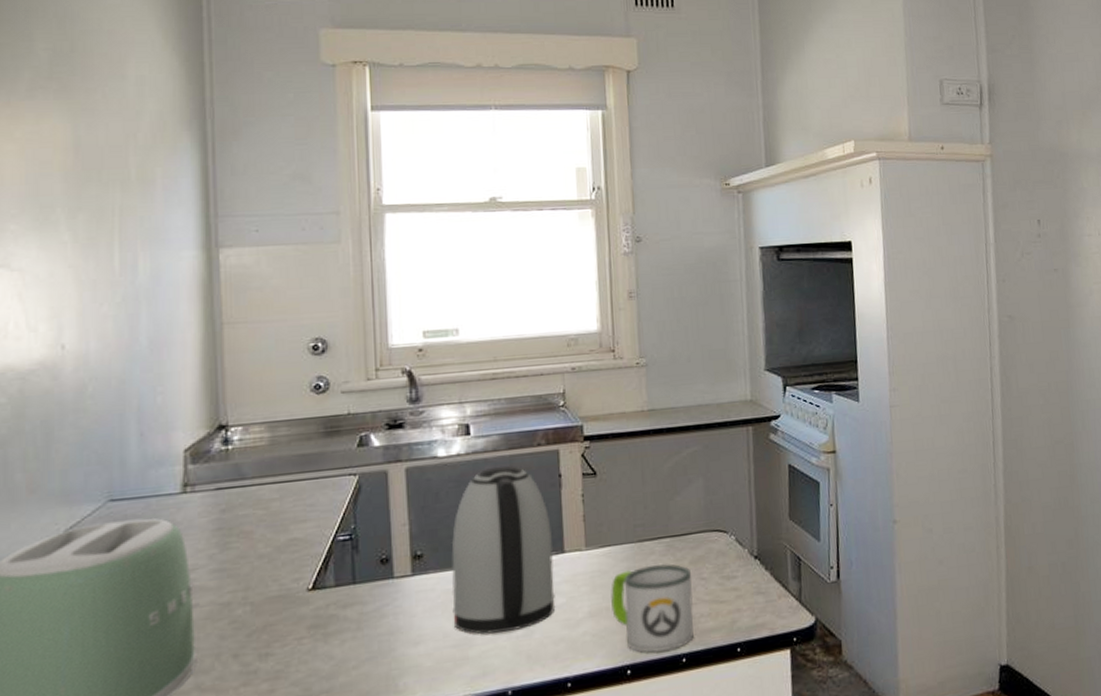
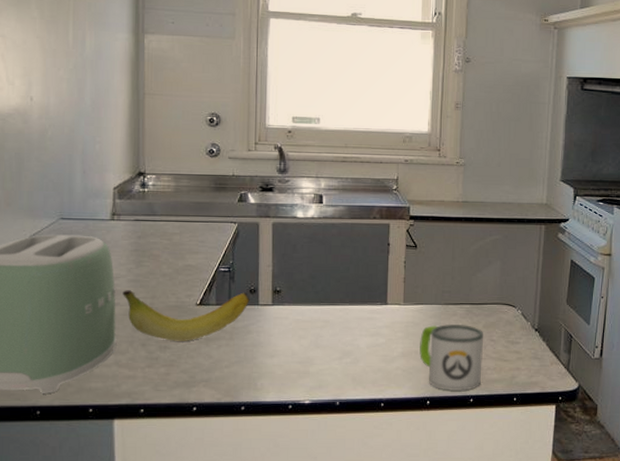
fruit: none [203,564,383,645] -> present [123,290,251,341]
kettle: present [451,466,556,635] -> none [300,231,379,357]

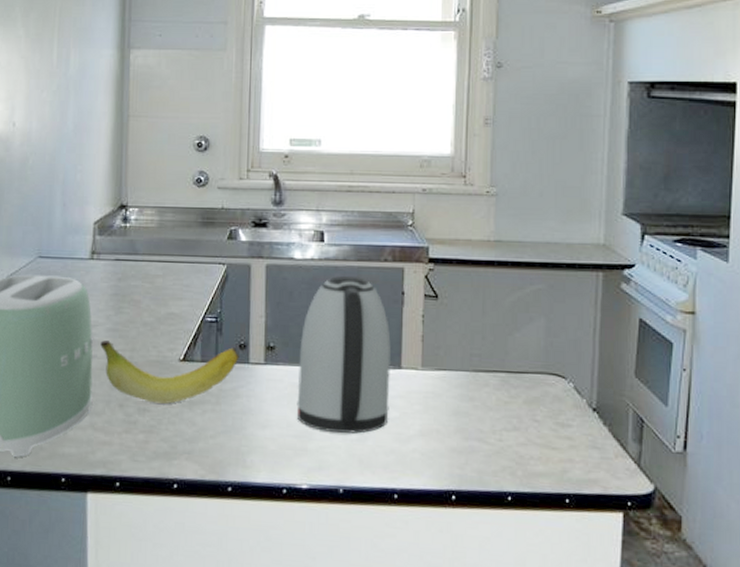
kettle: none [300,231,379,357] -> present [297,276,392,434]
mug: present [419,323,484,391] -> none [442,396,525,485]

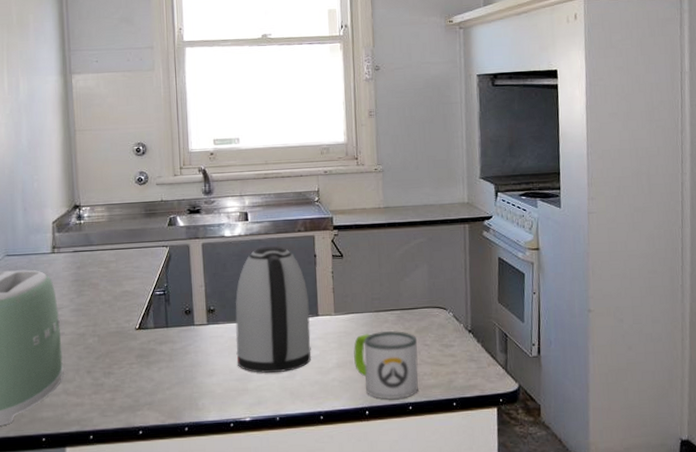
fruit: present [100,340,241,404] -> none [67,314,187,367]
mug: none [442,396,525,485] -> present [354,331,419,399]

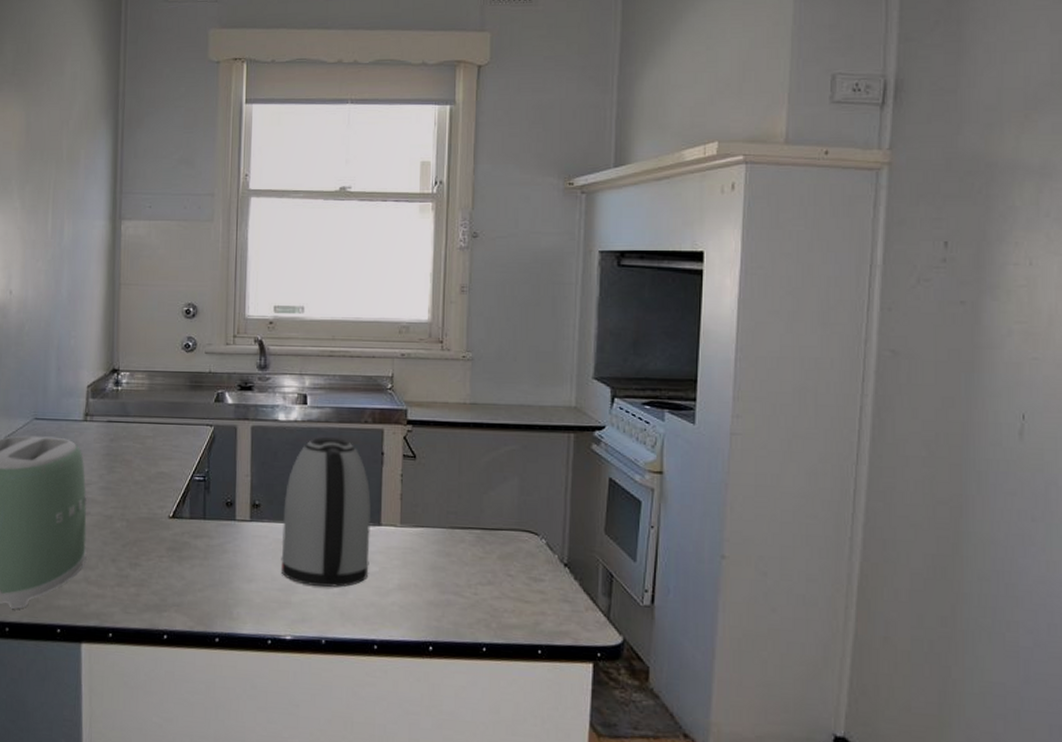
mug: present [354,331,419,399] -> none [420,552,499,637]

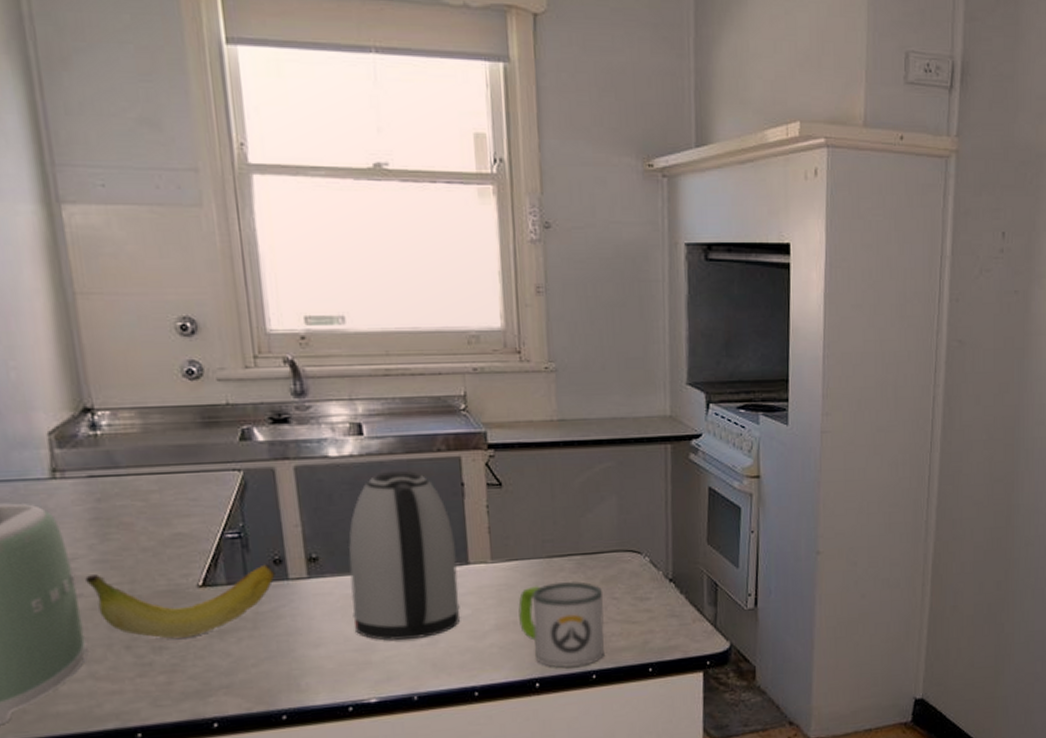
fruit: none [94,498,227,559] -> present [85,564,277,639]
mug: none [420,552,499,637] -> present [518,581,605,667]

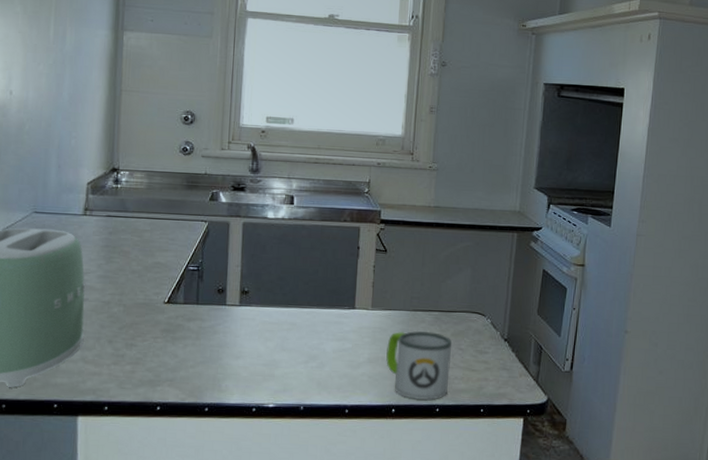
fruit: present [85,564,277,639] -> none [92,286,219,340]
kettle: present [347,471,461,641] -> none [266,233,347,362]

